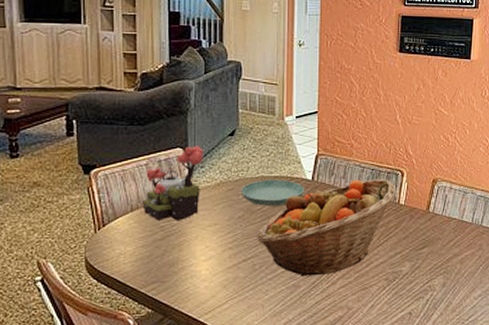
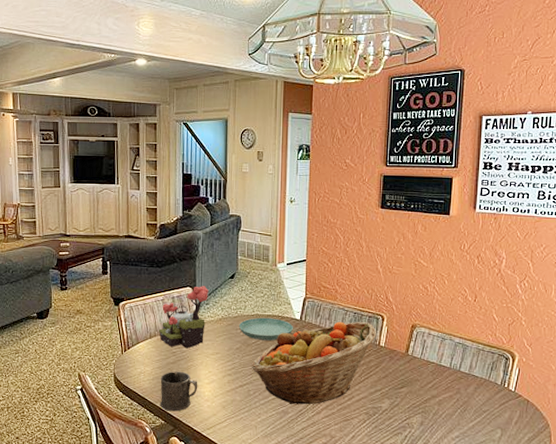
mug: none [145,248,193,297] -> present [159,371,198,412]

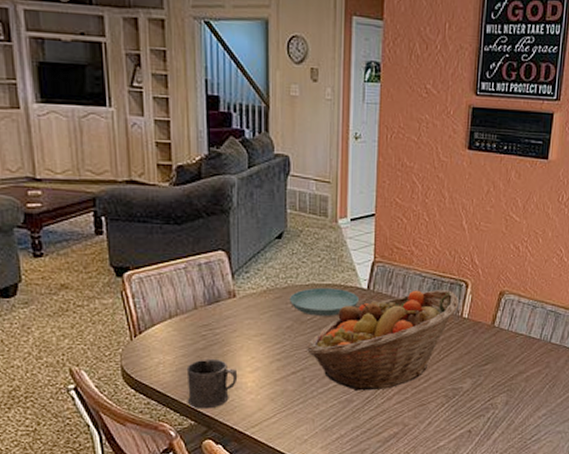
plant: present [158,286,209,349] -> none [181,249,248,330]

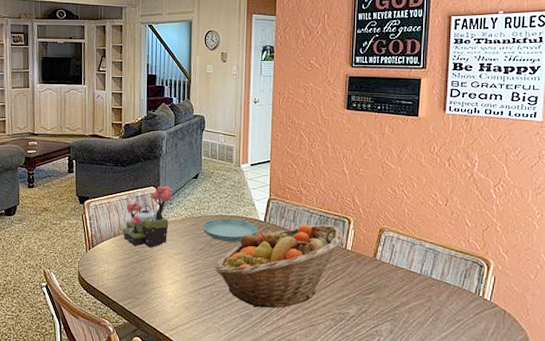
plant: none [181,249,248,330] -> present [122,185,172,248]
mug: present [186,358,238,409] -> none [123,270,161,312]

